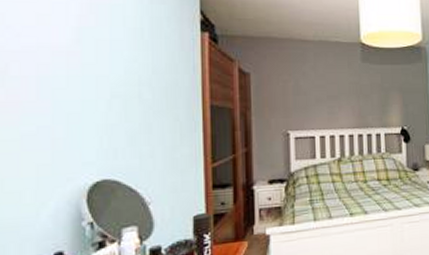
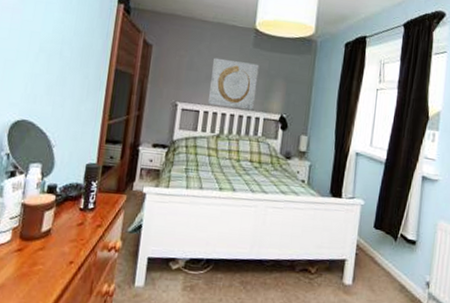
wall art: none [320,78,373,128] -> present [207,57,260,111]

